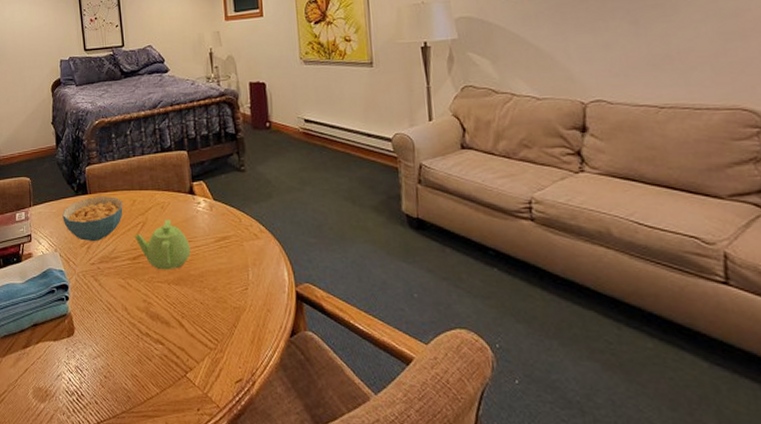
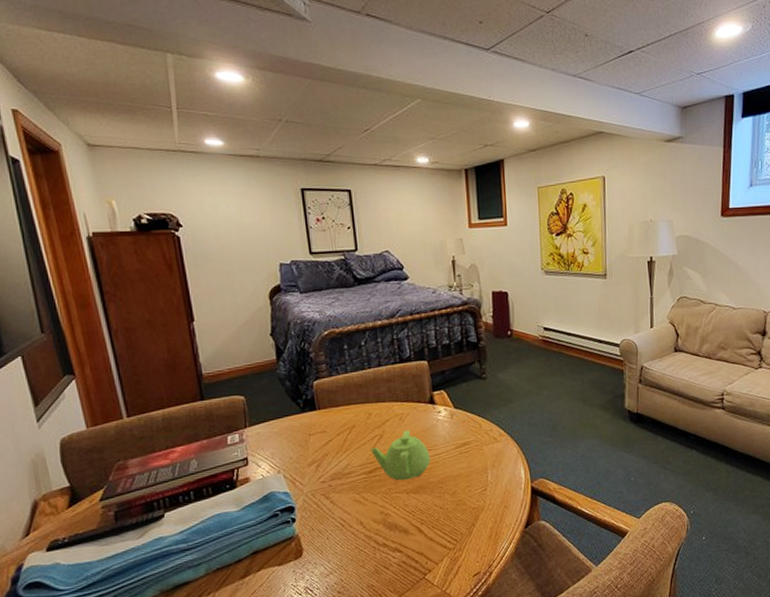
cereal bowl: present [62,196,123,242] -> none [286,411,358,460]

